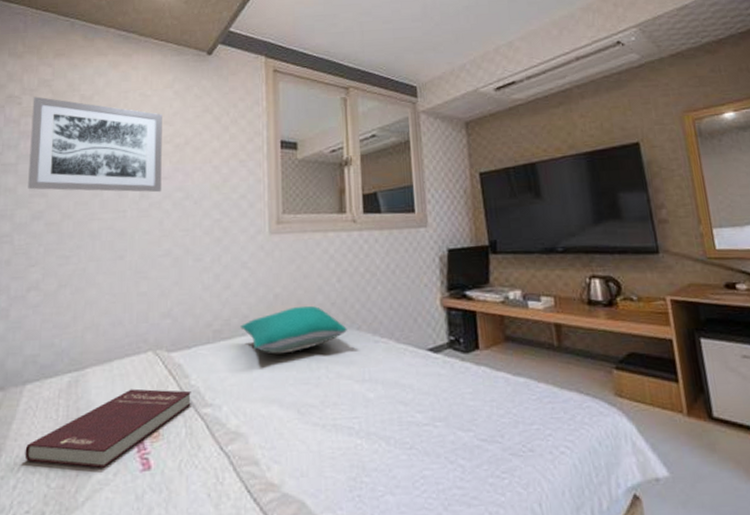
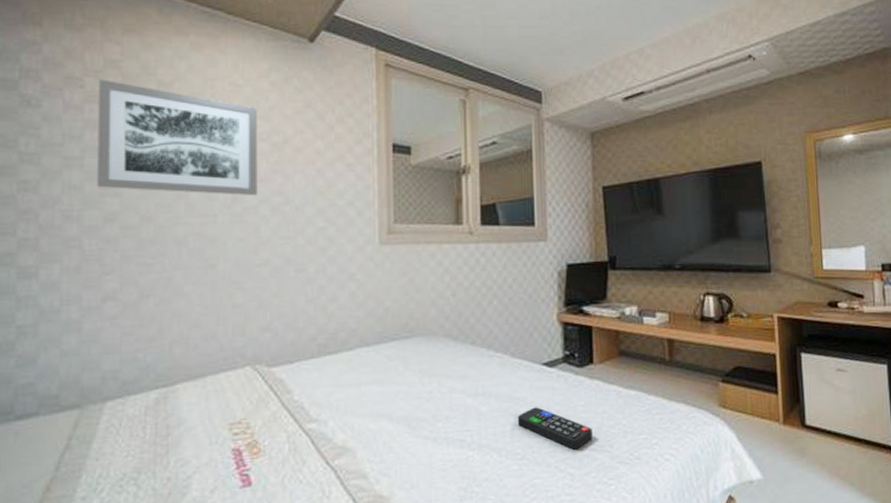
book: present [25,388,191,468] -> none [108,405,294,486]
pillow: present [240,305,347,354] -> none [347,319,461,369]
remote control: none [404,394,482,440] -> present [517,407,593,450]

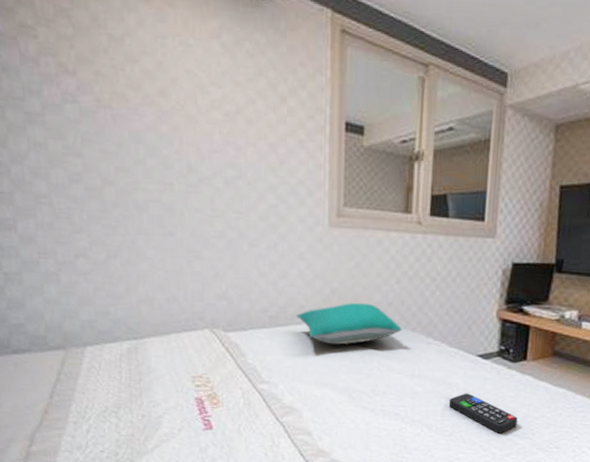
wall art: present [97,79,257,196] -> none [50,29,211,167]
pillow: none [347,319,461,369] -> present [296,302,402,345]

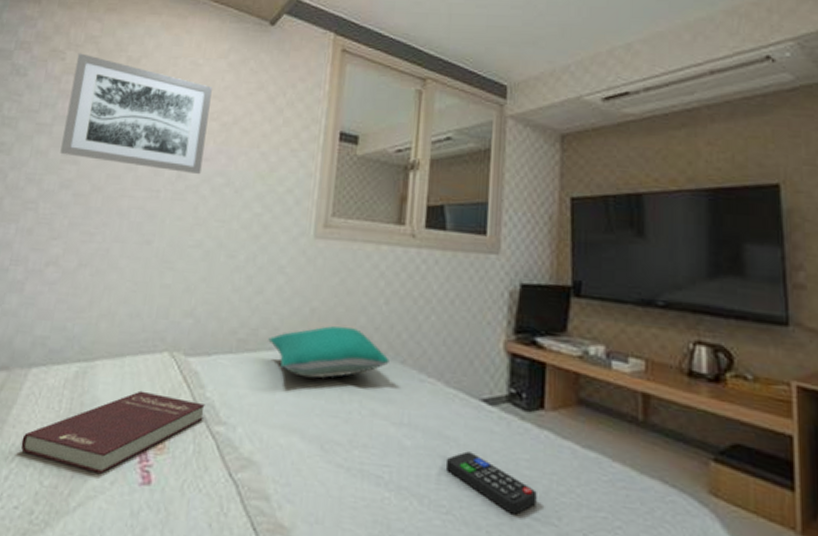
wall art: none [50,29,211,167] -> present [60,53,212,175]
book: none [93,360,248,424] -> present [21,390,205,474]

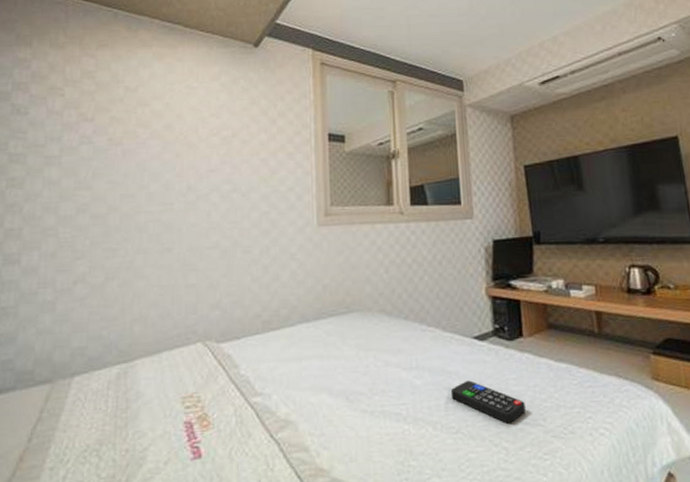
book: present [21,390,205,474] -> none [74,379,241,457]
wall art: present [60,53,212,175] -> none [72,88,209,185]
pillow: present [268,326,390,378] -> none [289,296,395,344]

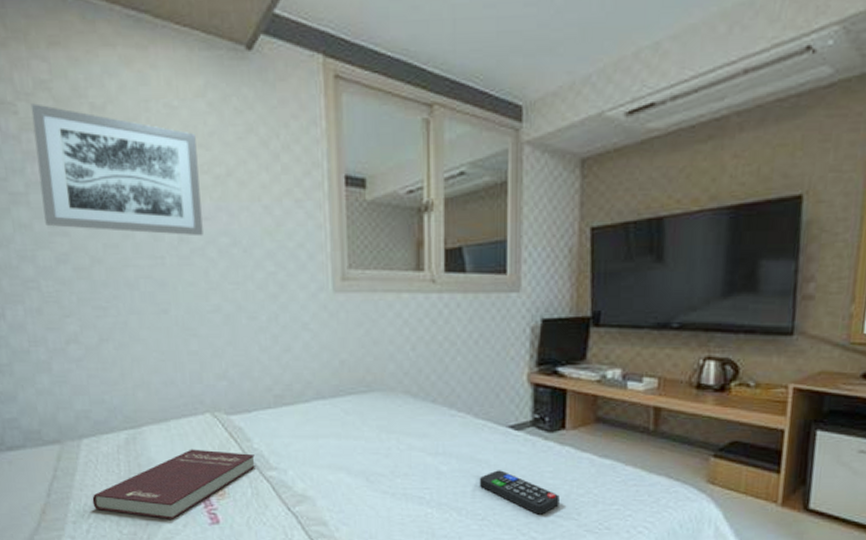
wall art: none [72,88,209,185] -> present [30,103,203,237]
book: none [74,379,241,457] -> present [92,449,255,519]

